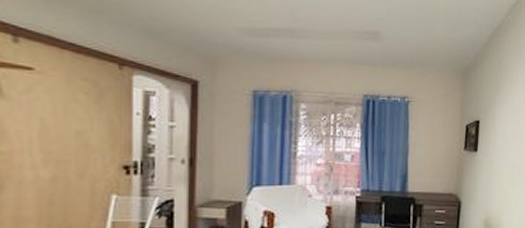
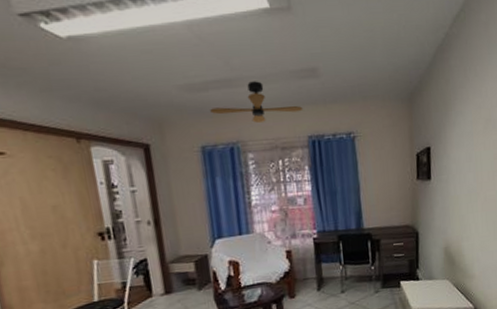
ceiling fan: none [268,35,362,75] -> present [210,81,304,123]

